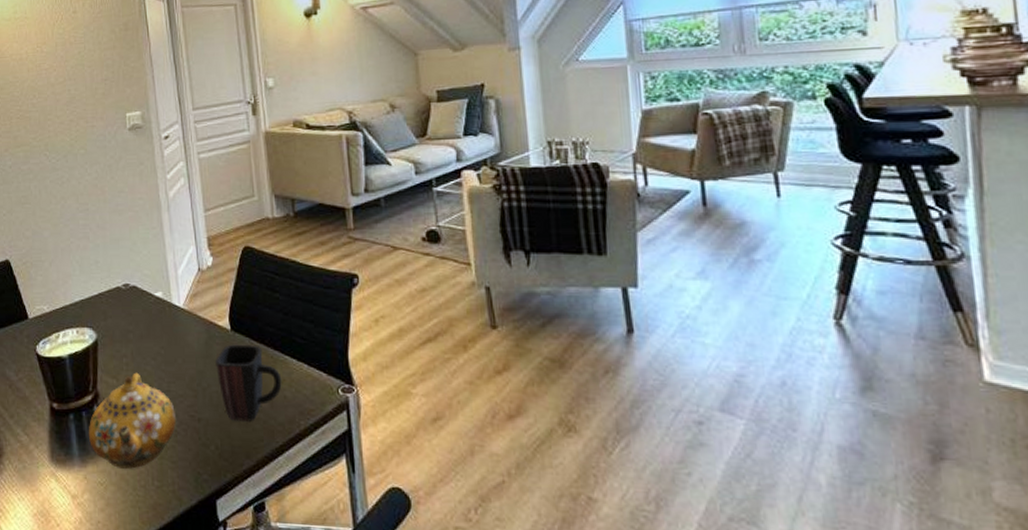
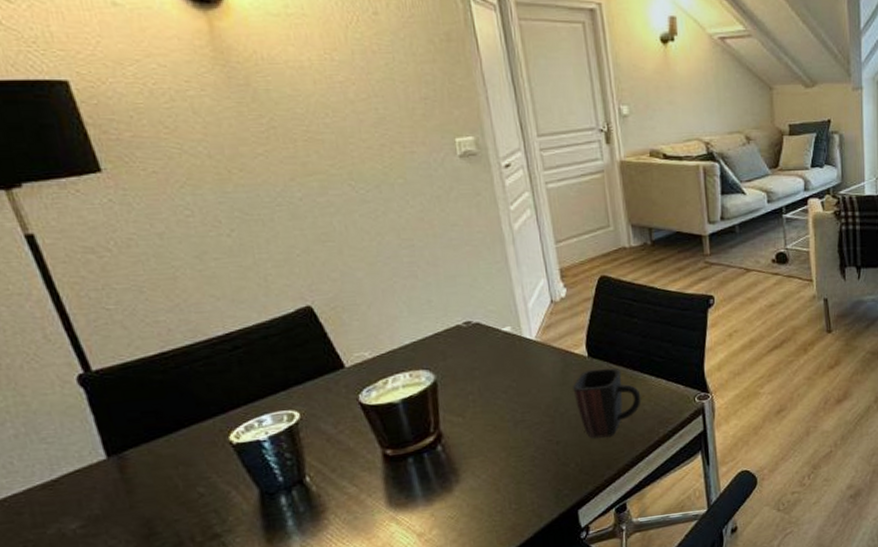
teapot: present [88,372,177,469] -> none [432,407,533,500]

